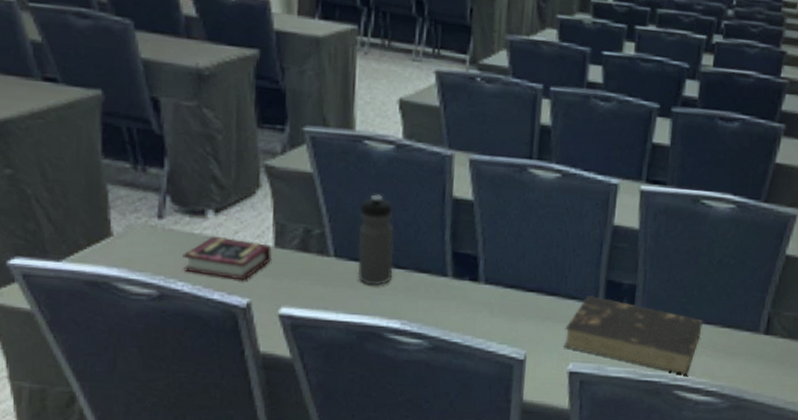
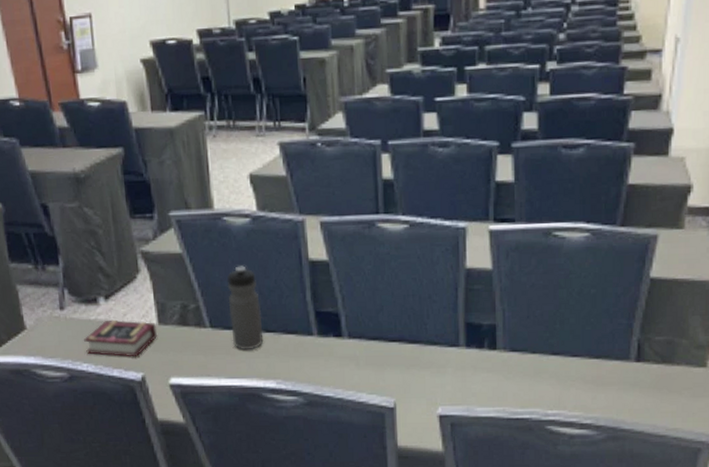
book: present [564,295,703,376] -> none [430,339,569,410]

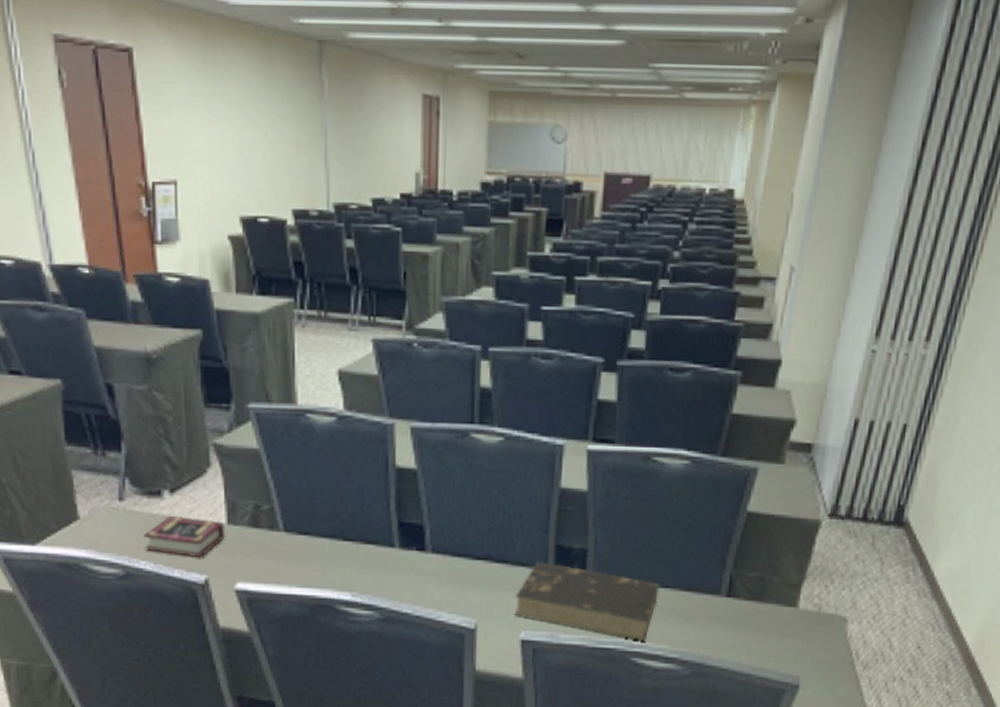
water bottle: present [226,266,264,350] -> none [305,467,341,559]
book: none [430,339,569,410] -> present [515,562,659,642]

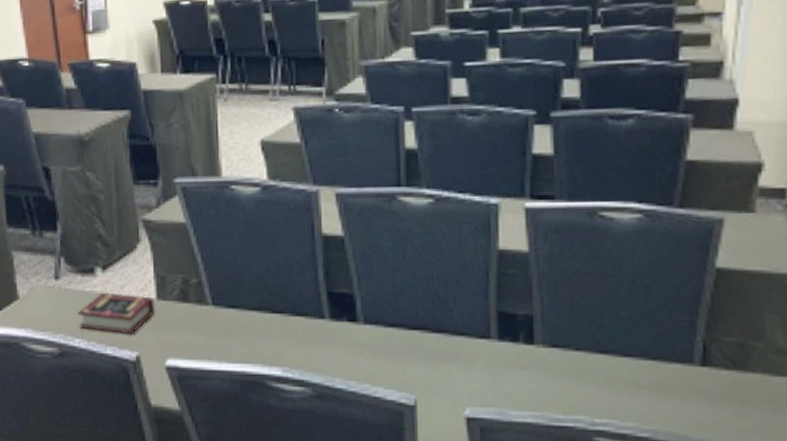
book: present [515,562,659,642] -> none [457,330,620,419]

